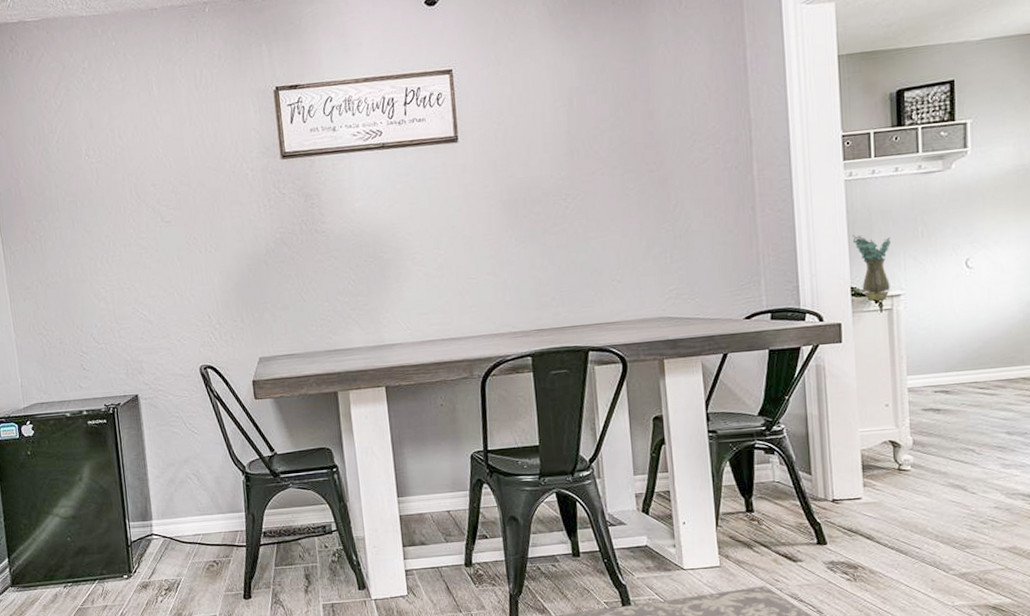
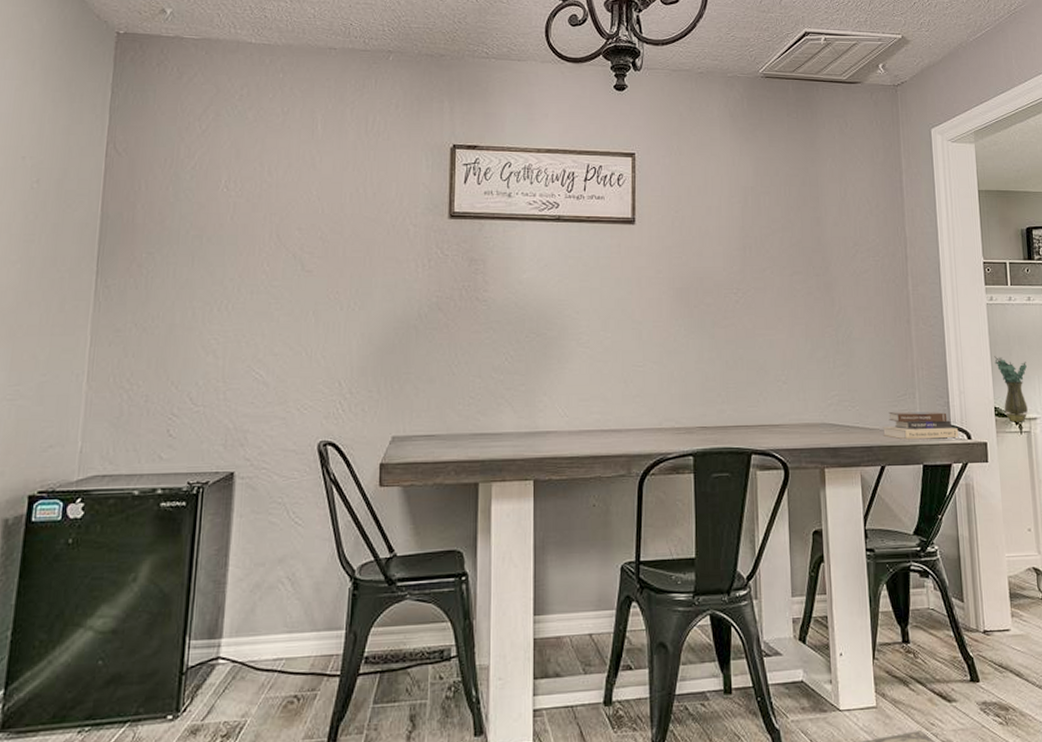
books: none [725,296,810,327] -> present [883,411,959,440]

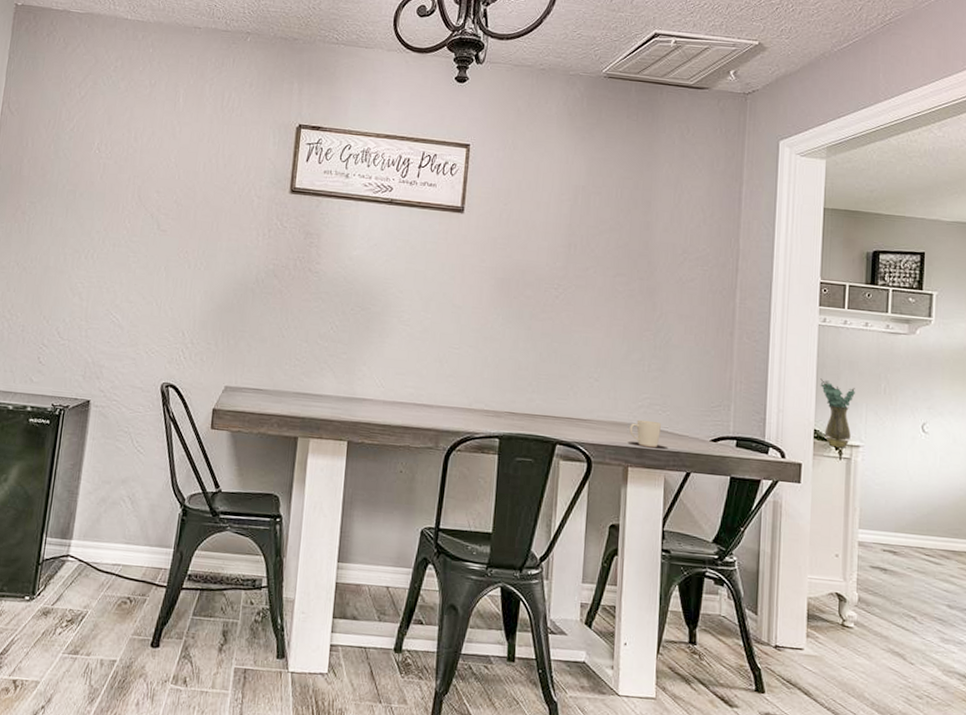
cup: none [821,418,862,447] -> present [627,419,669,450]
books: present [883,411,959,440] -> none [692,420,773,456]

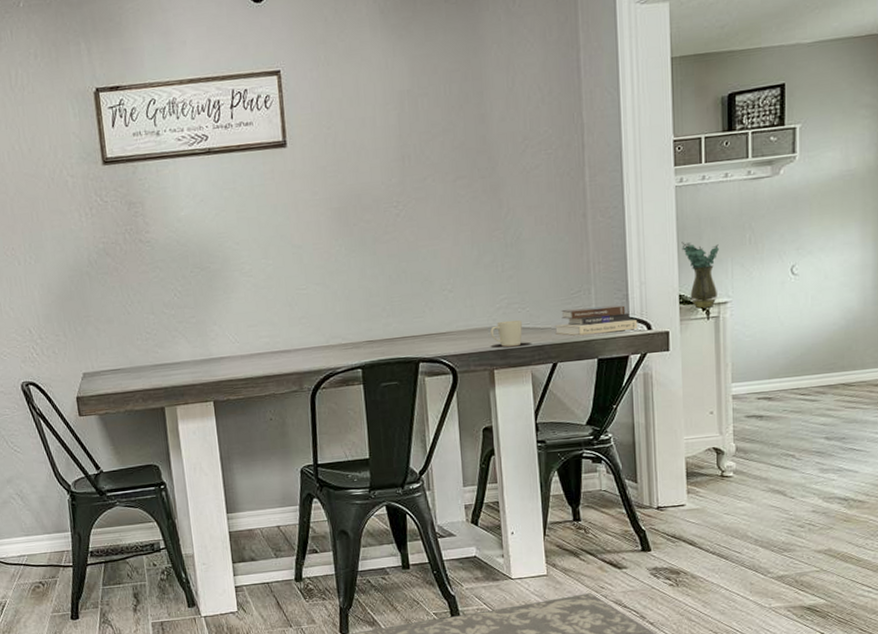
books: none [692,420,773,456] -> present [555,305,638,336]

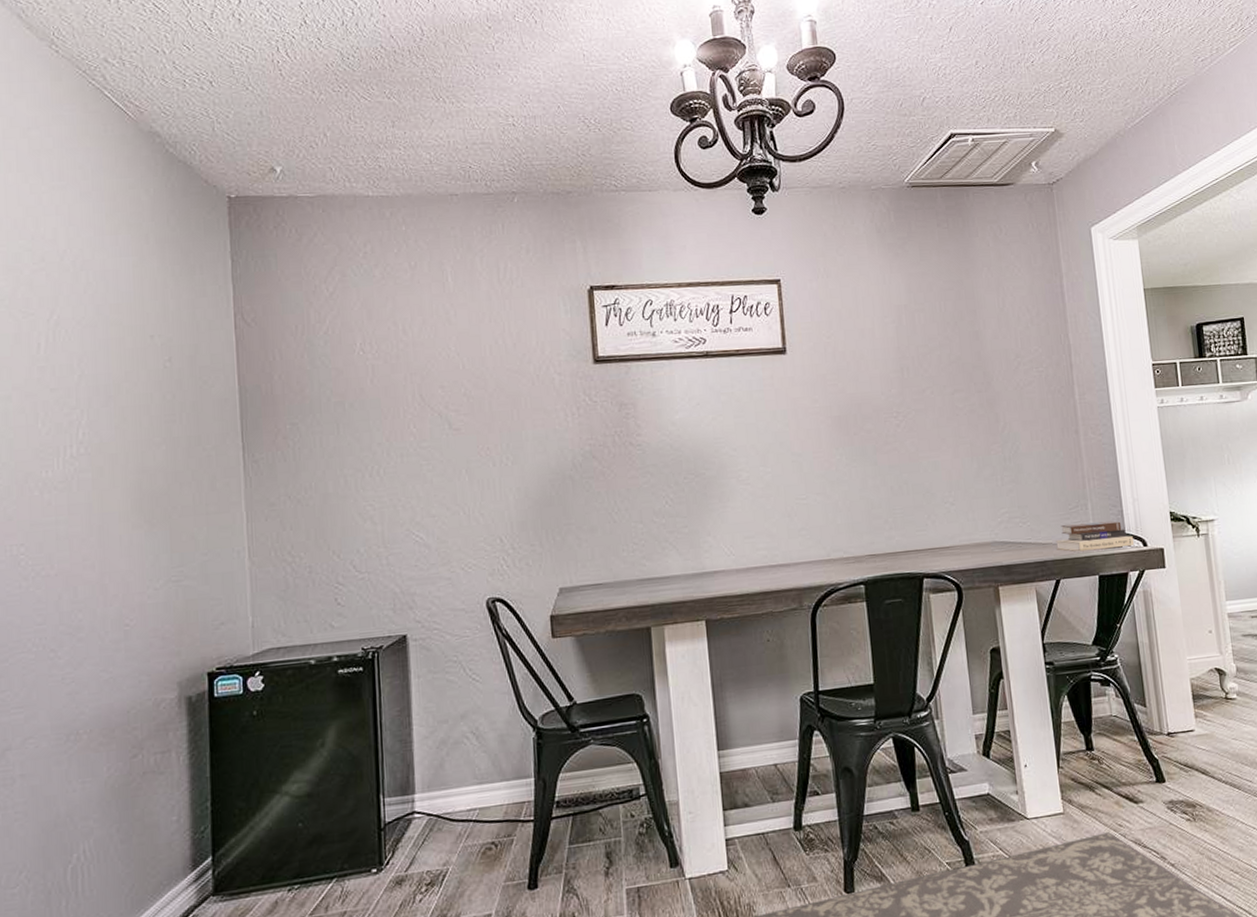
cup: present [490,320,532,349] -> none [993,534,1035,564]
vase: present [681,242,719,309] -> none [1167,460,1205,526]

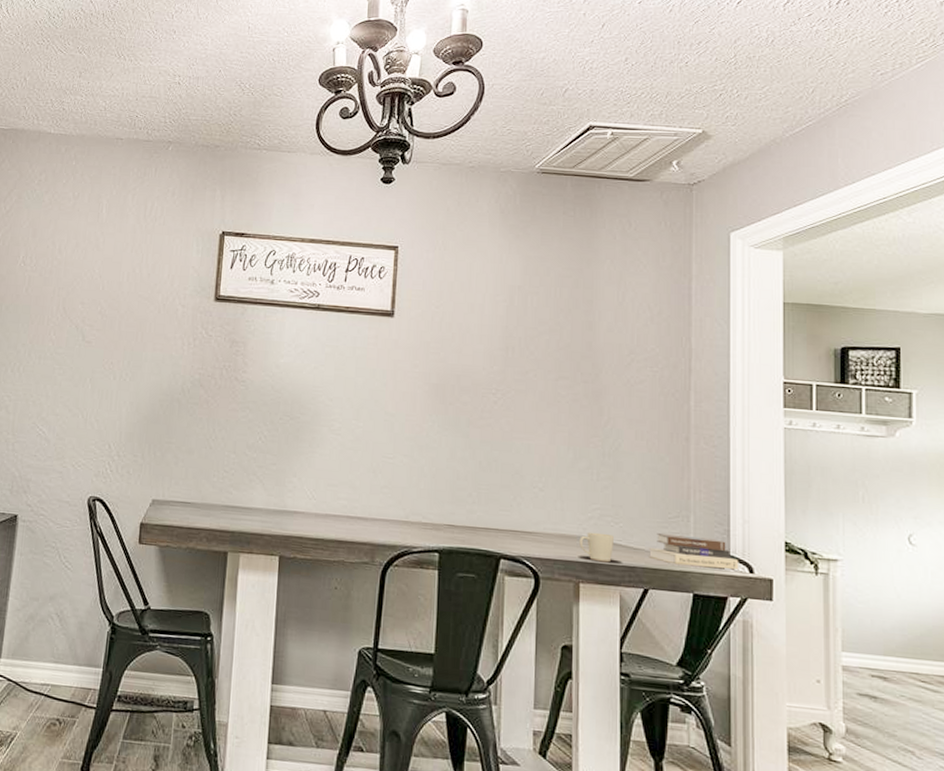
cup: none [993,534,1035,564] -> present [578,532,623,564]

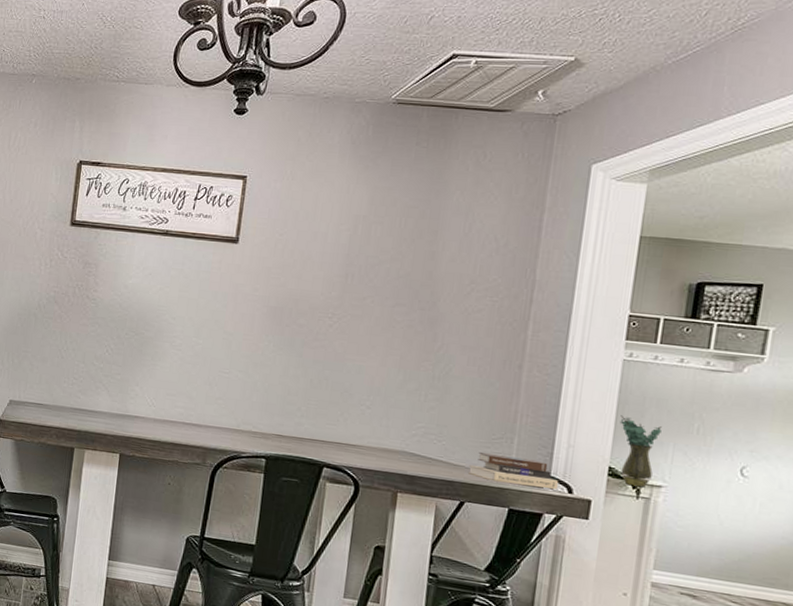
cup: present [578,532,623,564] -> none [398,447,442,478]
vase: none [789,486,829,563] -> present [620,415,662,488]

